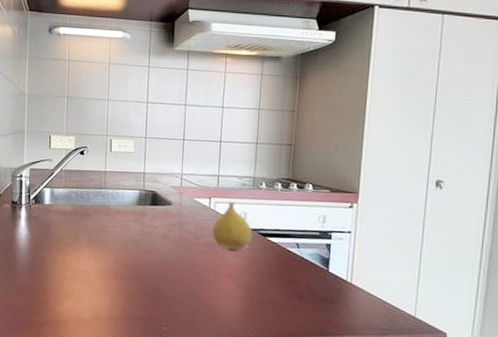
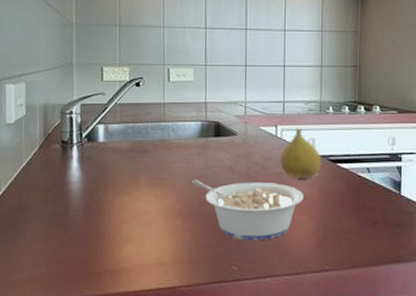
legume: none [129,244,234,305] -> present [192,179,305,241]

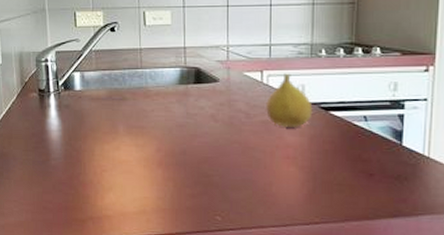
legume: present [192,179,305,241] -> none [173,128,293,192]

